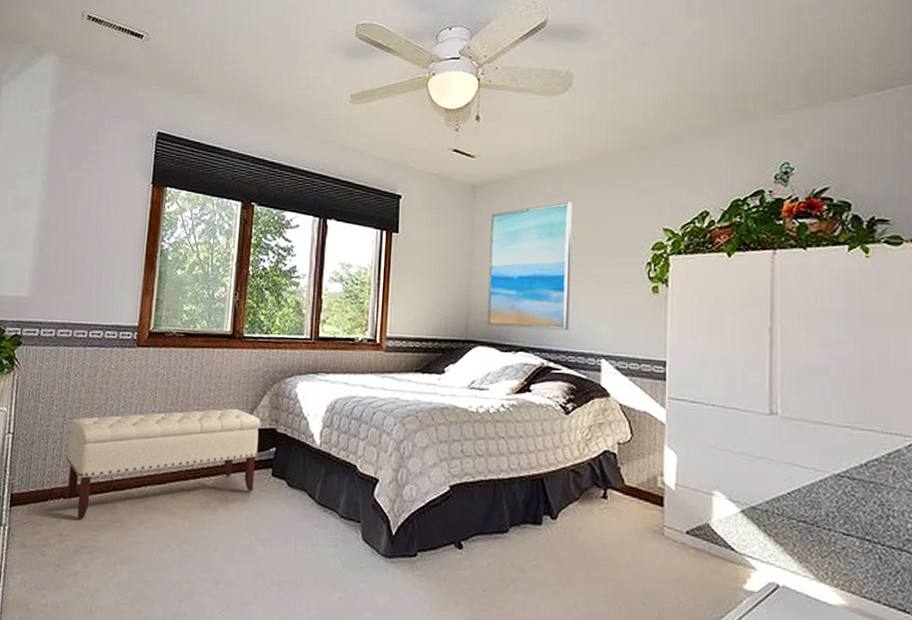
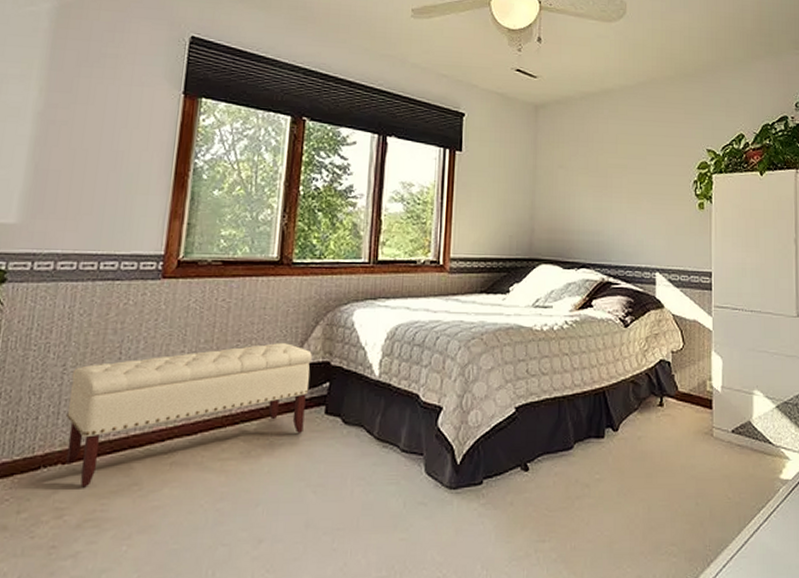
wall art: present [487,201,572,331] -> none [551,123,628,247]

